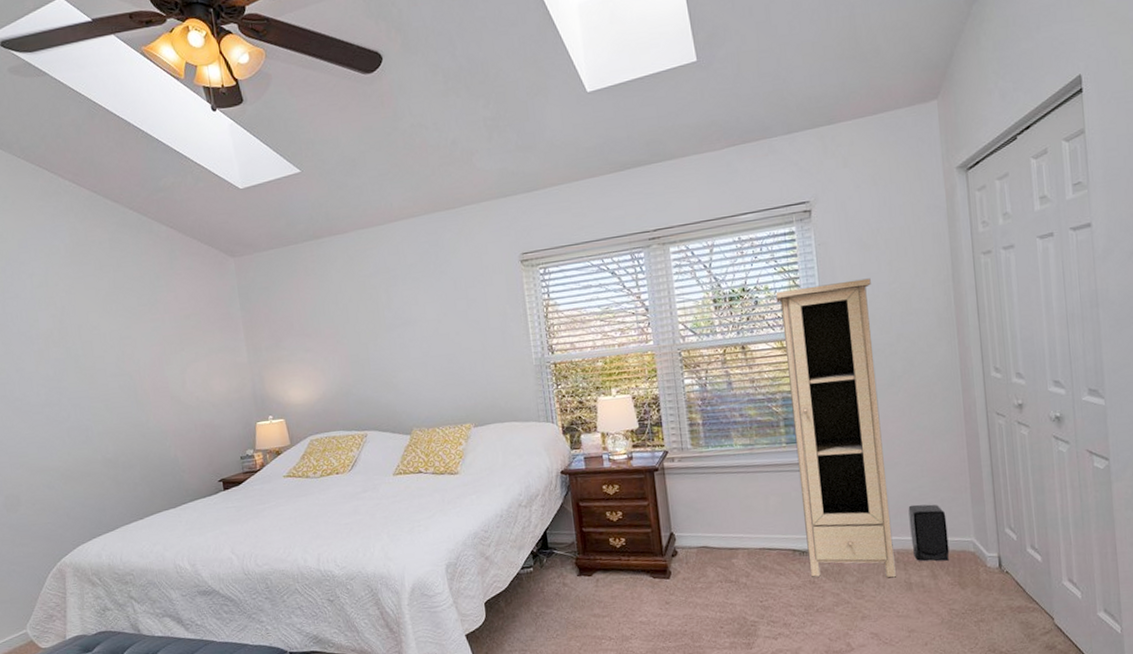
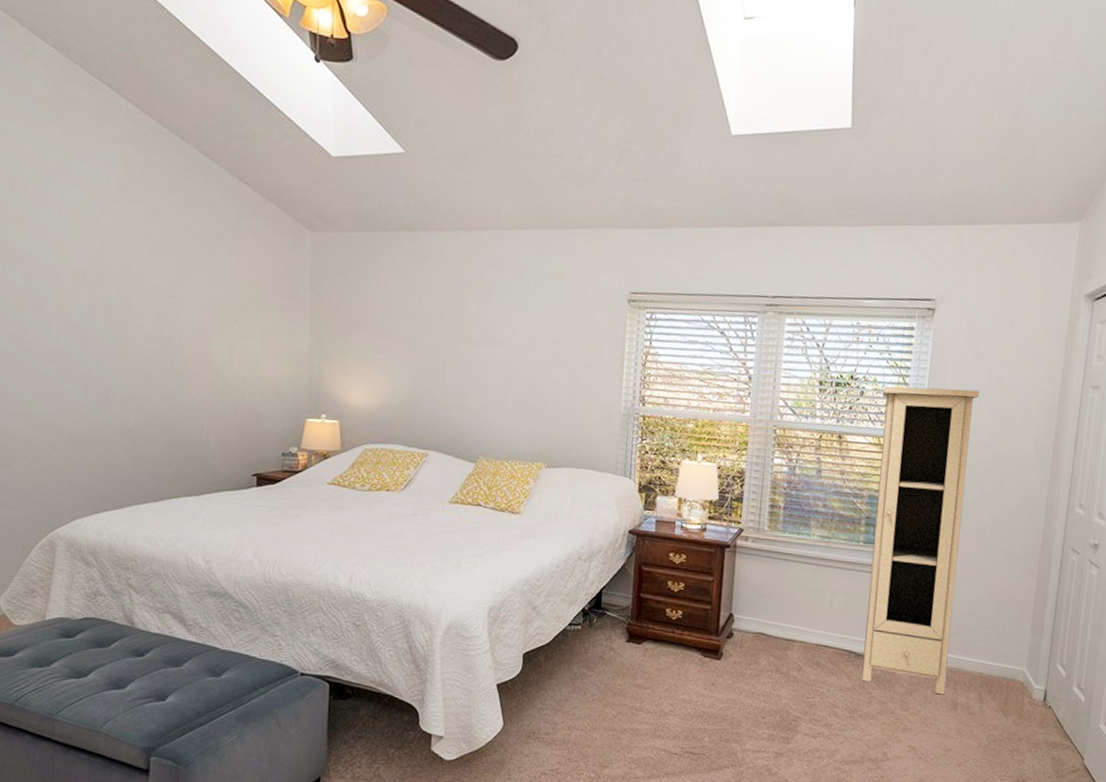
speaker: present [908,504,949,561] -> none [965,626,1004,686]

